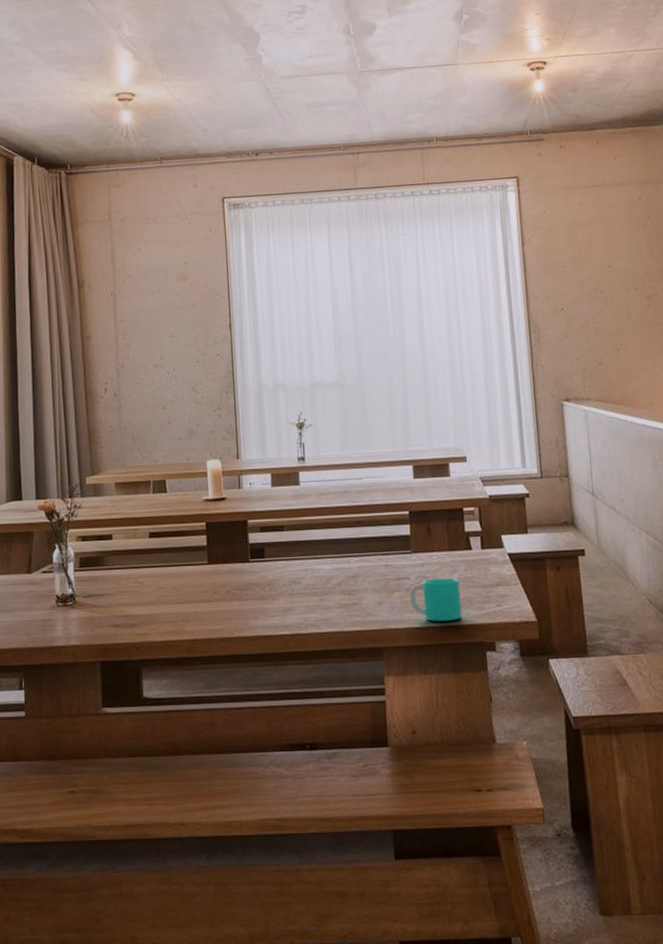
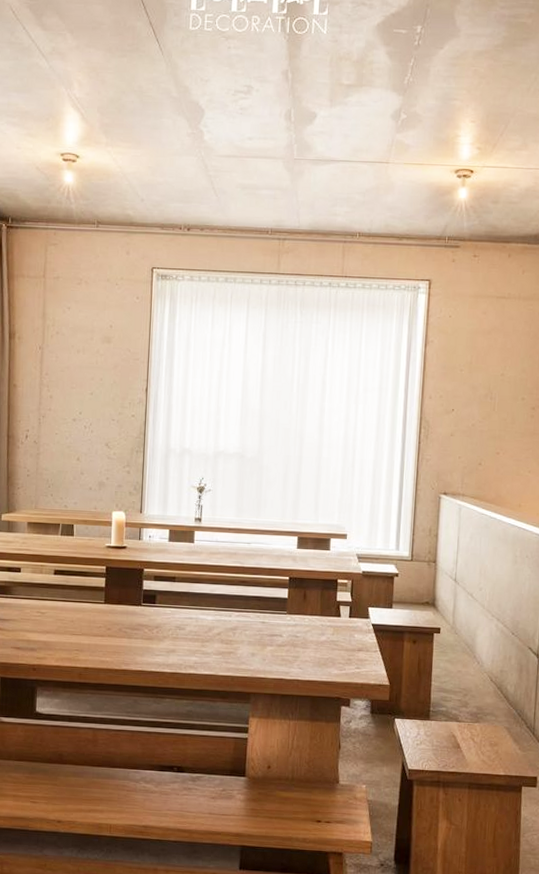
cup: present [409,577,462,622] -> none [280,638,326,677]

